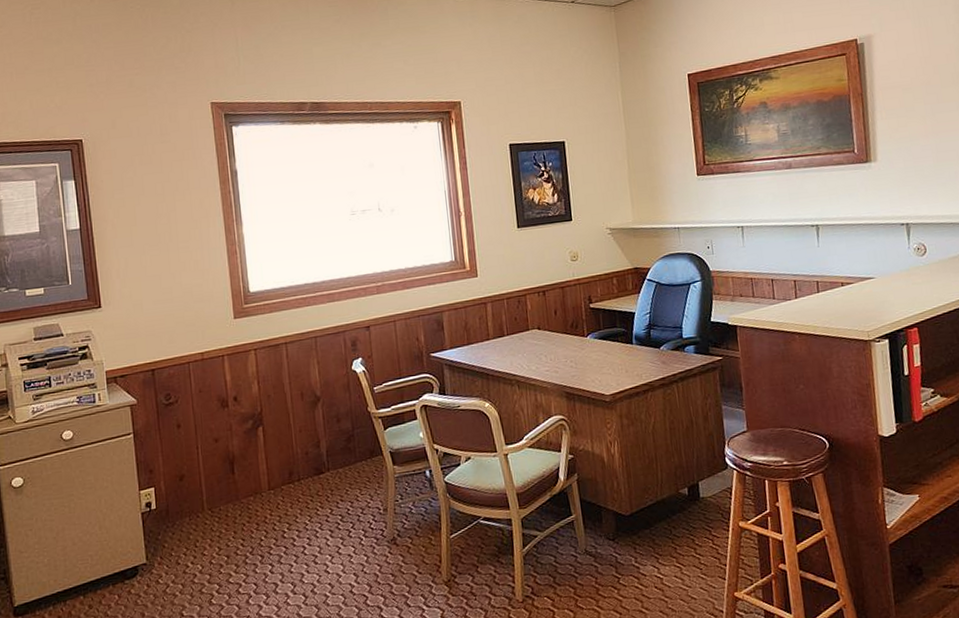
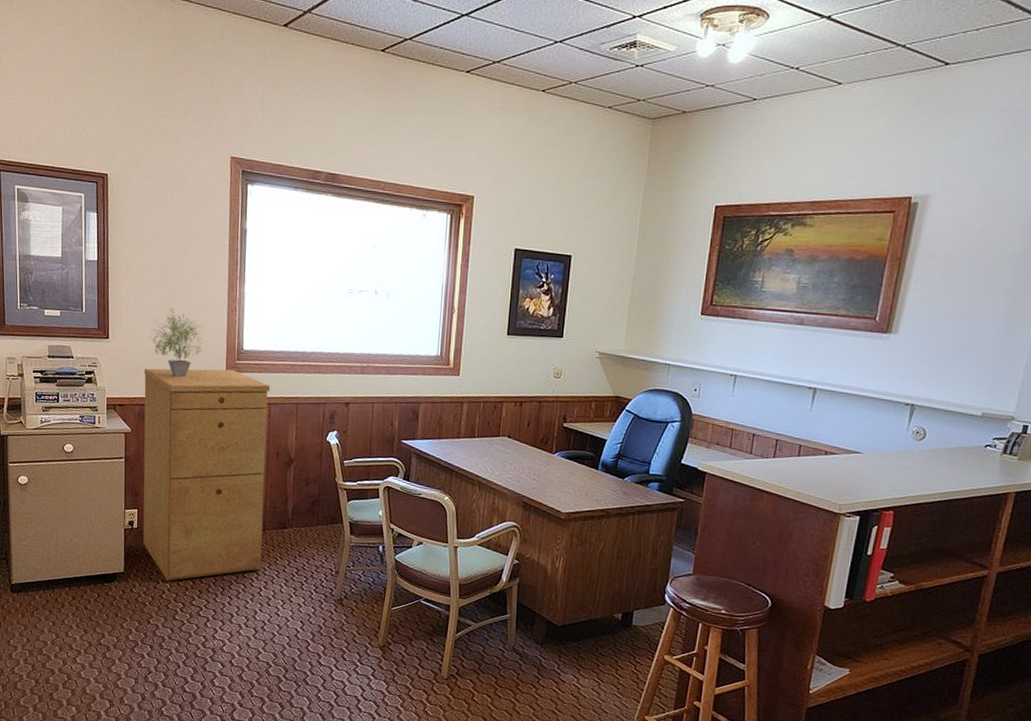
filing cabinet: none [144,315,302,562] -> present [143,368,270,581]
potted plant: none [145,263,205,335] -> present [148,308,203,377]

